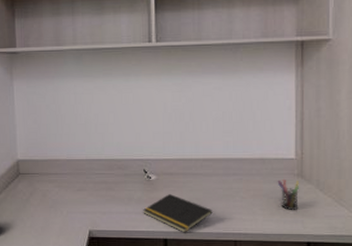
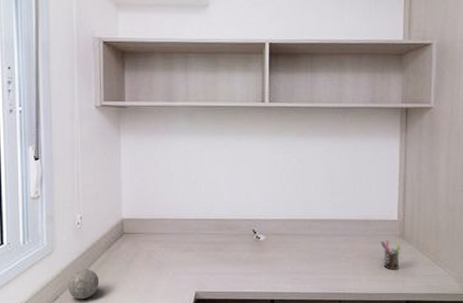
notepad: present [143,194,213,233] -> none [251,255,319,294]

